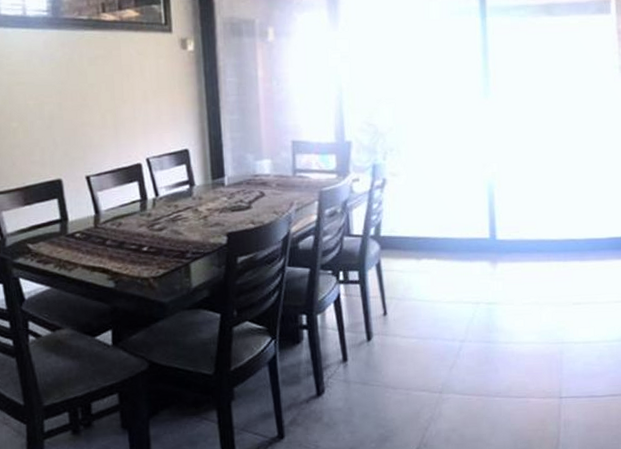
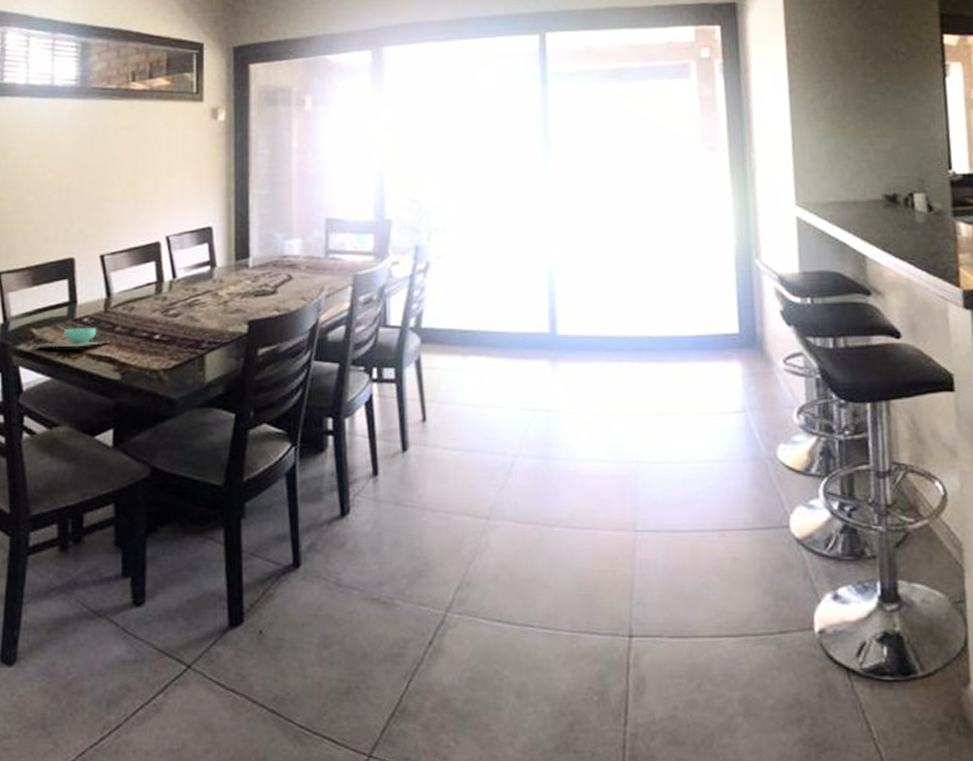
soup bowl: none [30,241,102,261] -> present [33,326,110,348]

